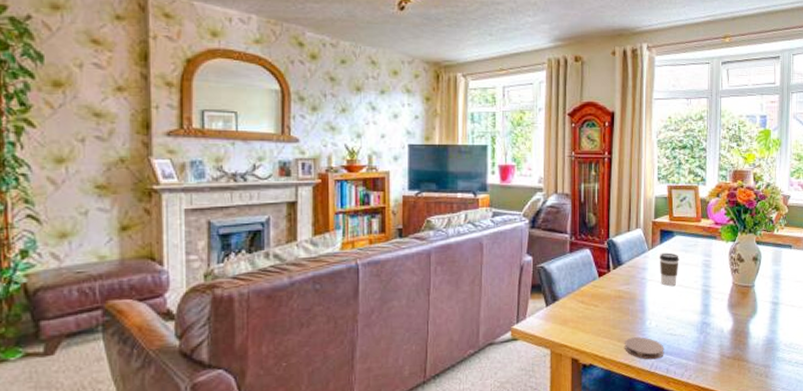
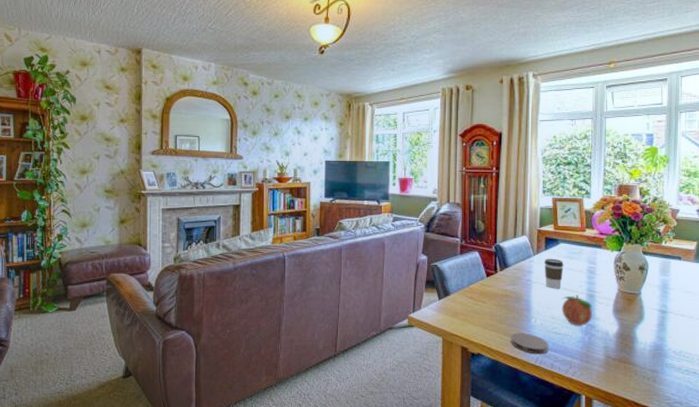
fruit: none [677,291,707,325] -> present [562,294,592,326]

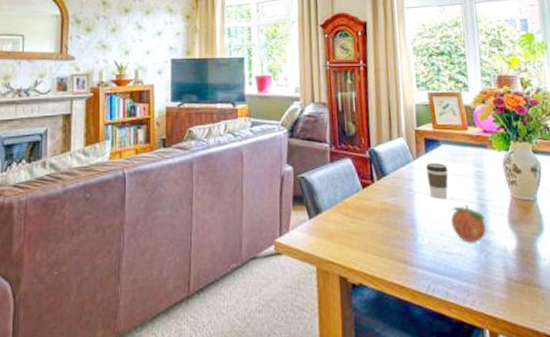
coaster: present [511,333,549,354] -> none [396,255,442,281]

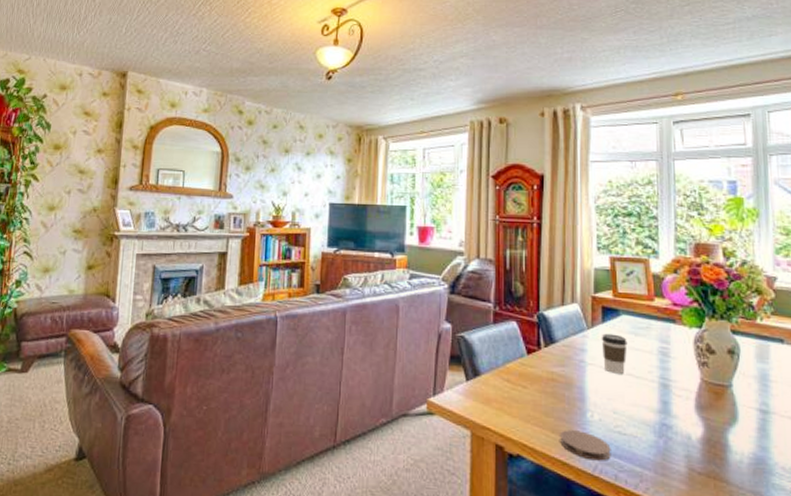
coaster: none [396,255,442,281] -> present [560,430,611,461]
fruit: present [449,204,486,242] -> none [626,383,667,425]

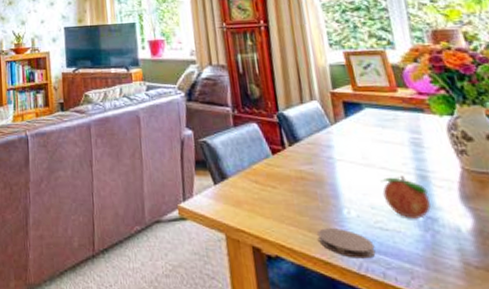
coffee cup: present [601,333,627,374] -> none [346,128,377,168]
fruit: none [626,383,667,425] -> present [380,175,431,219]

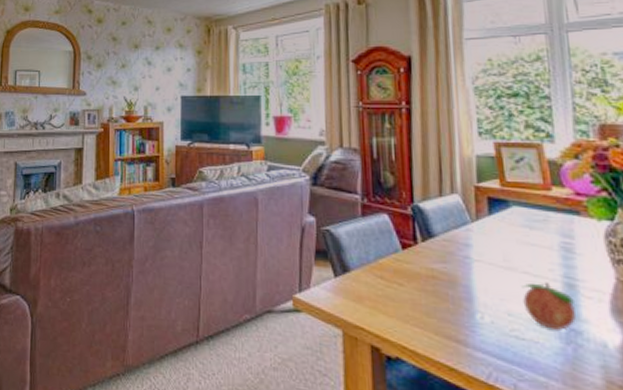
coaster: present [317,228,376,259] -> none [445,332,508,368]

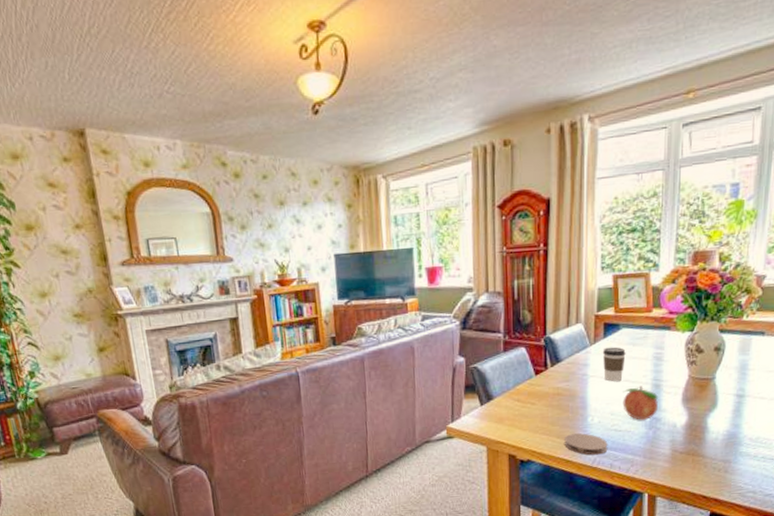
coaster: none [445,332,508,368] -> present [564,433,608,455]
coffee cup: none [488,227,521,272] -> present [602,347,626,381]

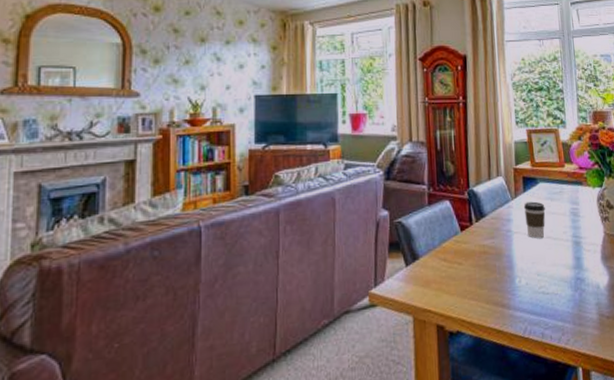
coaster: present [564,433,608,455] -> none [494,297,538,324]
fruit: present [623,385,658,420] -> none [546,242,581,281]

